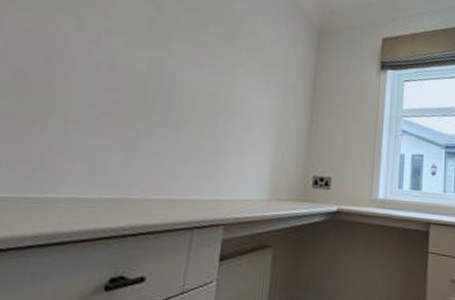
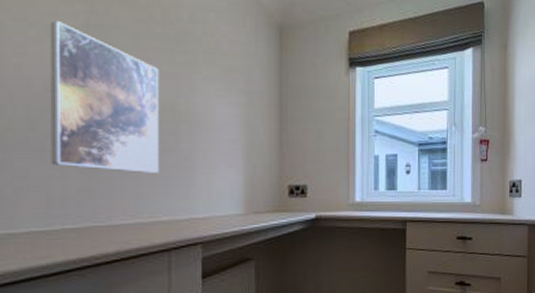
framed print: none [100,17,208,154] -> present [49,21,160,173]

